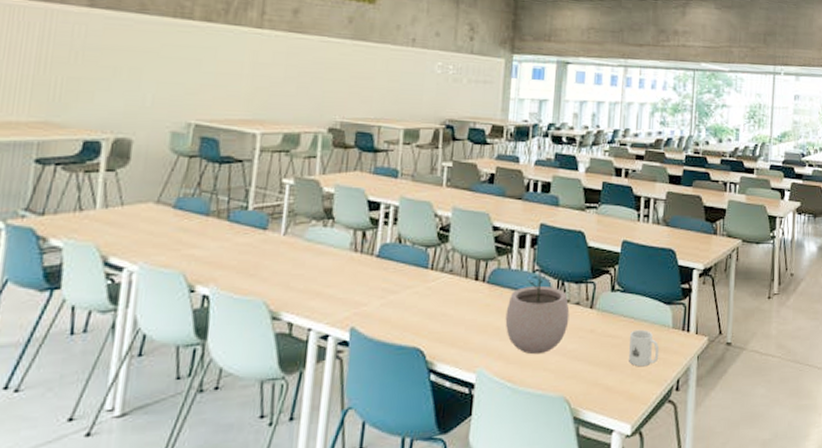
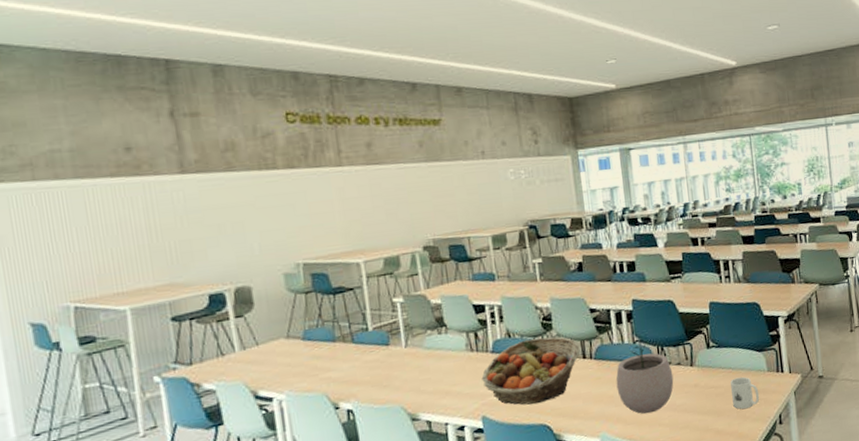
fruit basket: none [359,248,474,323] -> present [481,337,580,405]

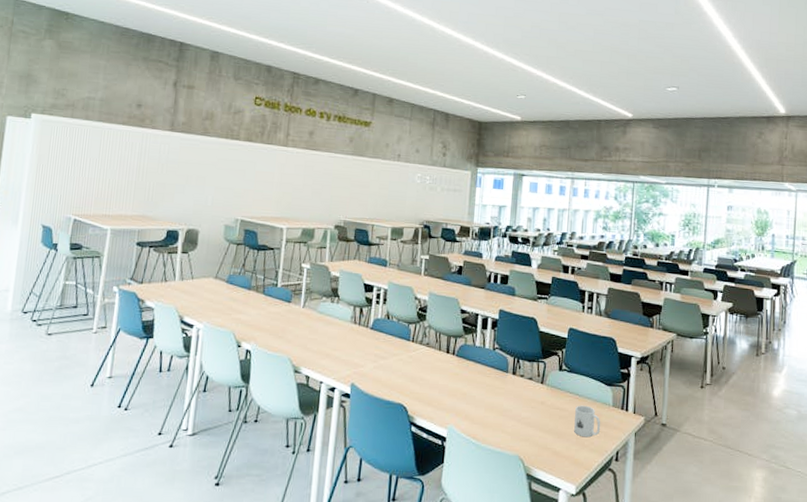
fruit basket: present [481,337,580,405] -> none [358,324,446,384]
plant pot: present [616,340,674,414] -> none [470,348,524,419]

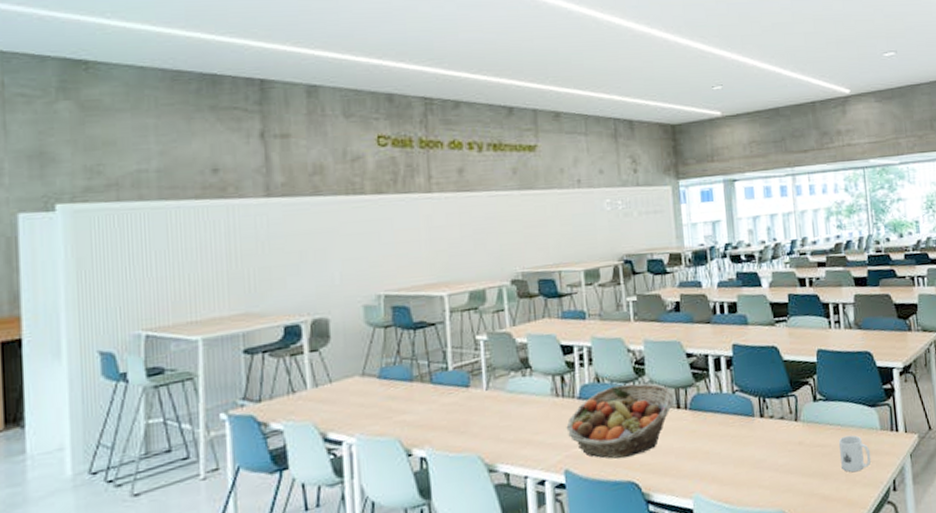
fruit basket: none [358,324,446,384] -> present [566,383,674,459]

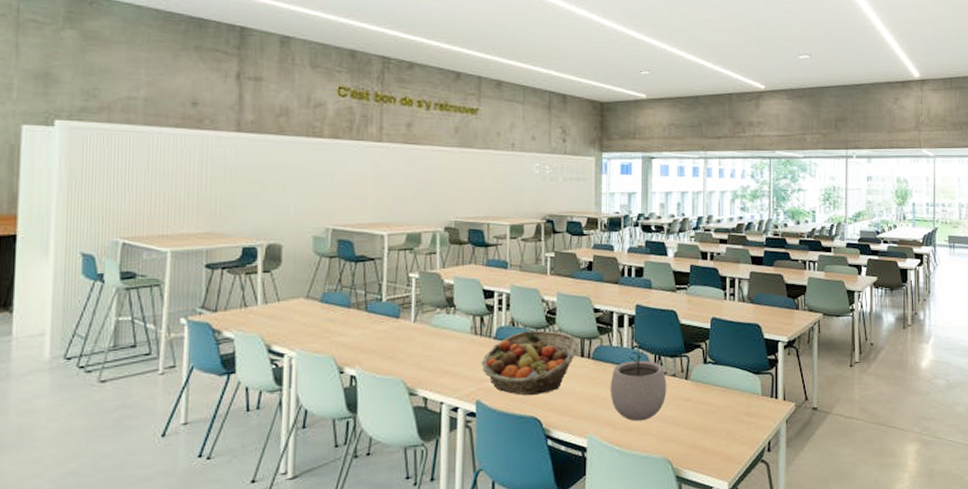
plant pot: none [712,389,776,474] -> present [610,346,667,422]
mug: present [839,435,872,473] -> none [723,397,751,431]

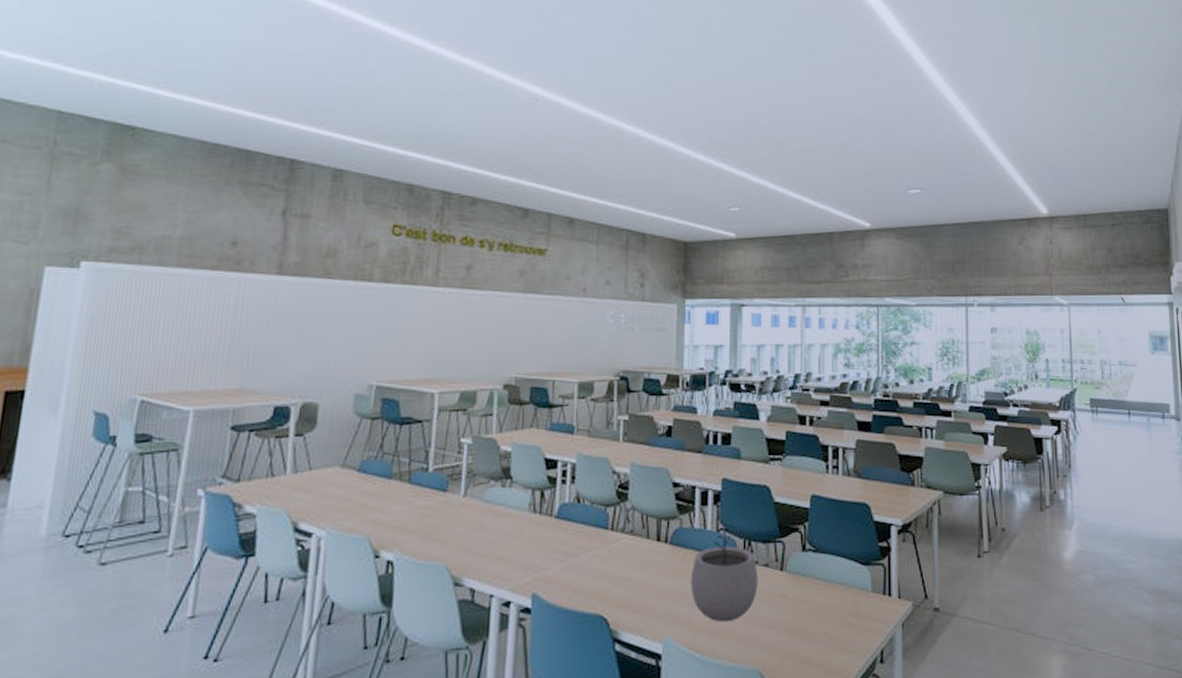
fruit basket: present [481,330,579,396] -> none [539,508,655,589]

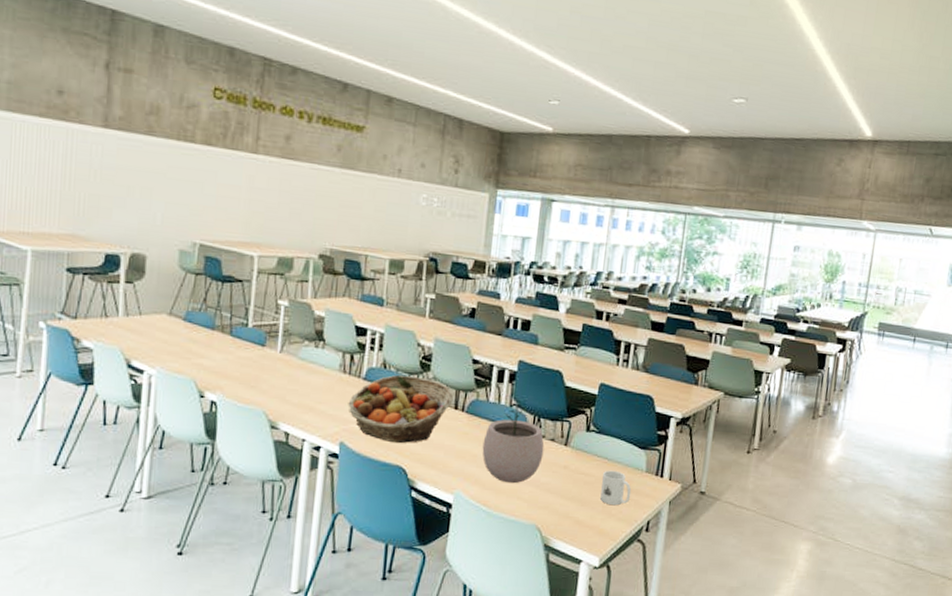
fruit basket: none [539,508,655,589] -> present [348,374,454,444]
mug: none [826,593,859,636] -> present [600,470,632,506]

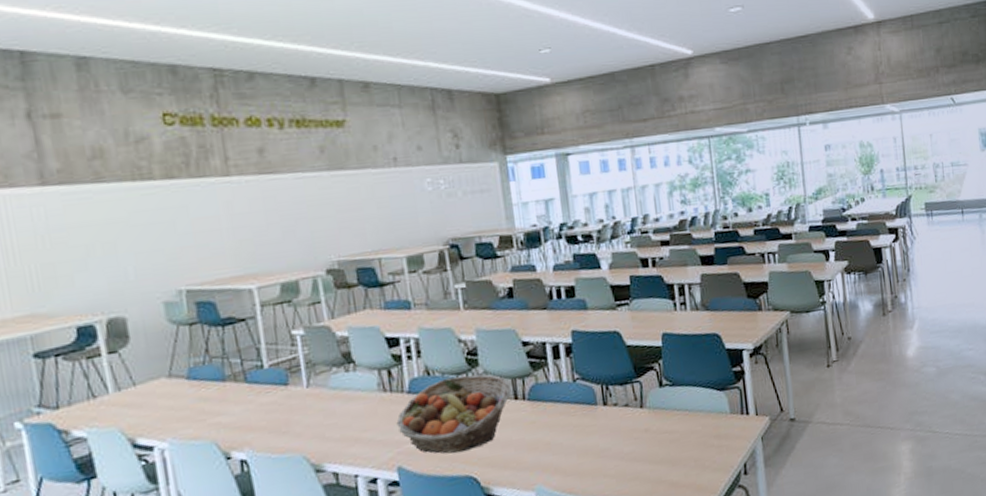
plant pot: present [482,404,545,484] -> none [553,377,621,464]
mug: present [600,470,632,506] -> none [687,419,721,458]

